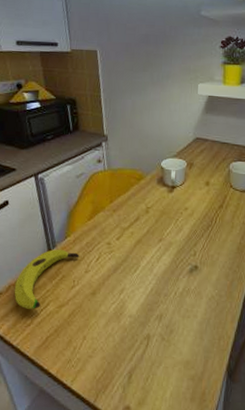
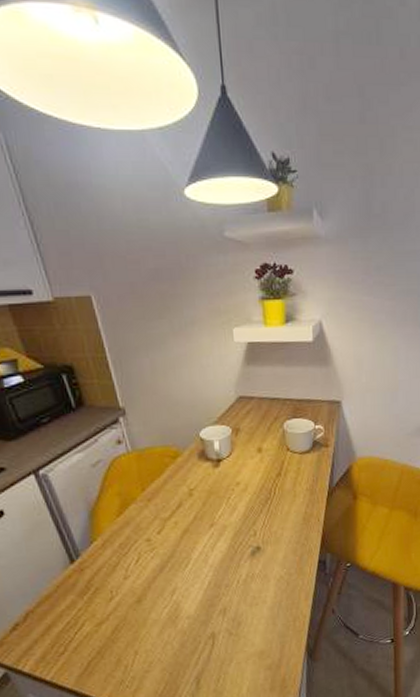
banana: present [14,249,80,309] -> none [34,557,114,636]

